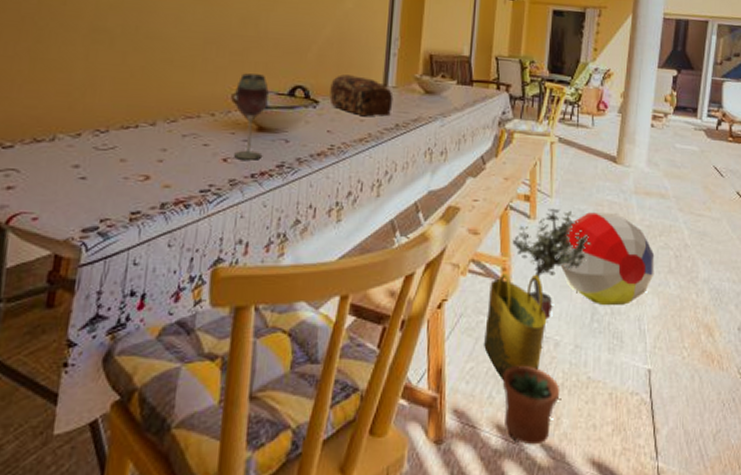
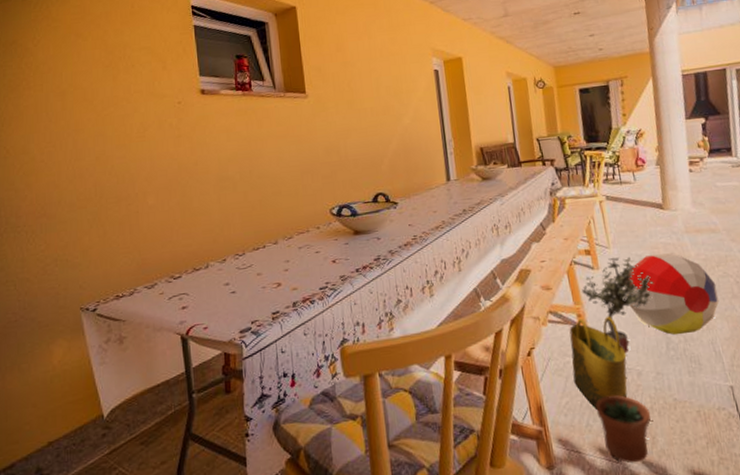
wineglass: present [234,73,269,160] -> none [331,189,361,259]
bread loaf: present [329,74,393,117] -> none [404,176,458,208]

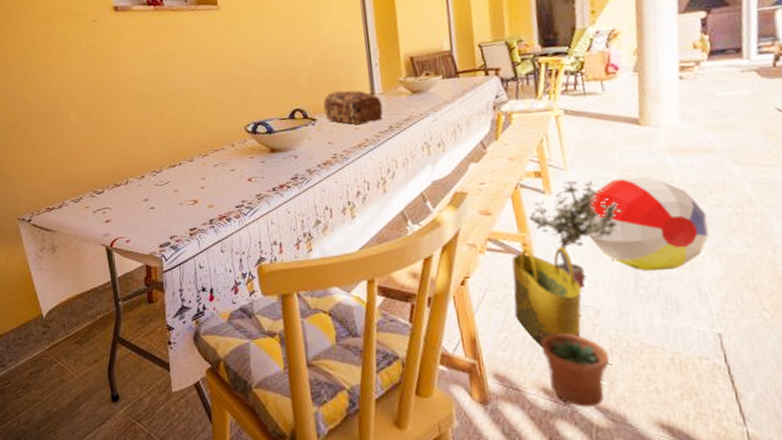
bread loaf: none [404,176,458,208] -> present [323,90,384,124]

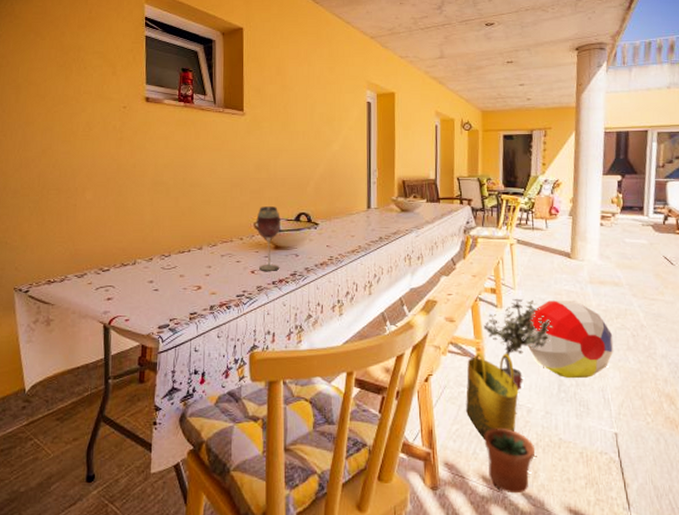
wineglass: none [246,105,278,178] -> present [256,206,280,271]
bread loaf: present [323,90,384,124] -> none [326,202,376,232]

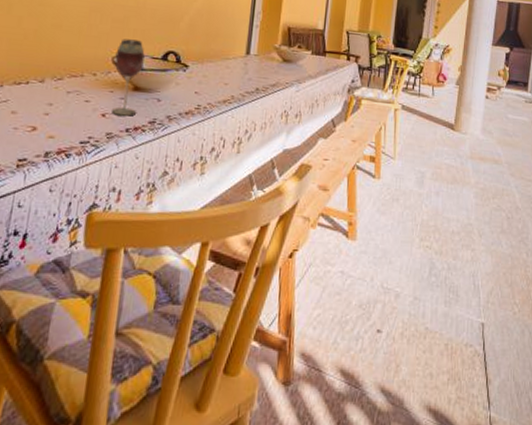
tote bag: present [466,353,519,438] -> none [330,227,389,325]
potted tree: present [483,298,554,391] -> none [358,169,430,272]
planter: present [484,427,536,494] -> none [346,313,400,390]
beachball: present [526,301,614,378] -> none [401,174,488,261]

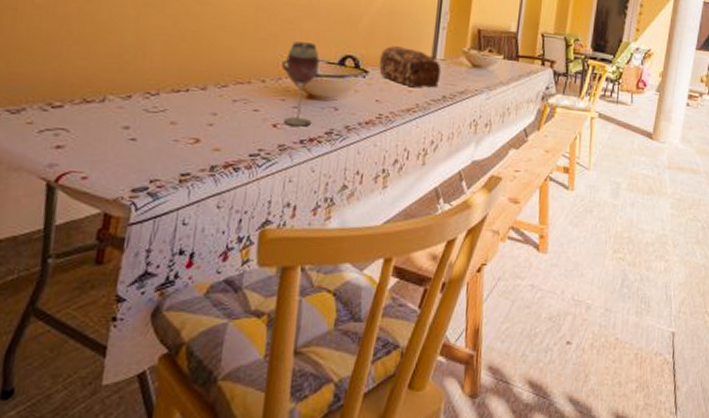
bread loaf: none [198,42,255,81] -> present [379,46,441,88]

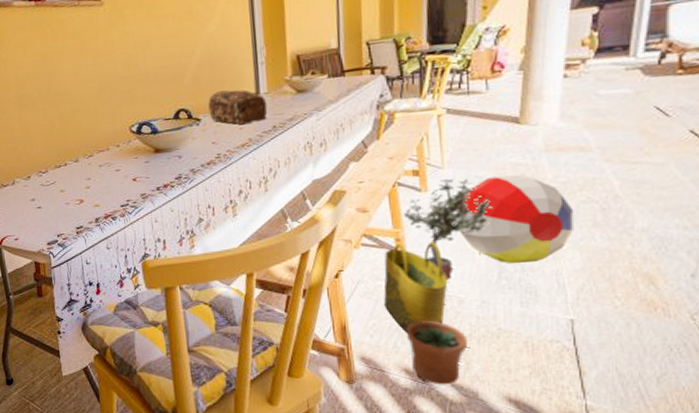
wineglass: present [284,41,320,127] -> none [131,106,162,178]
tote bag: none [520,240,580,338] -> present [384,241,448,332]
planter: none [535,326,590,400] -> present [406,320,468,385]
potted tree: none [550,180,625,285] -> present [404,178,494,281]
beachball: none [595,185,684,272] -> present [458,174,575,263]

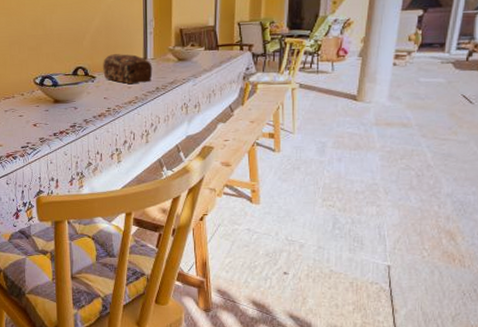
tote bag: present [384,241,448,332] -> none [239,194,292,269]
potted tree: present [404,178,494,281] -> none [260,142,332,228]
planter: present [406,320,468,385] -> none [255,260,306,316]
beachball: present [458,174,575,263] -> none [303,143,396,216]

